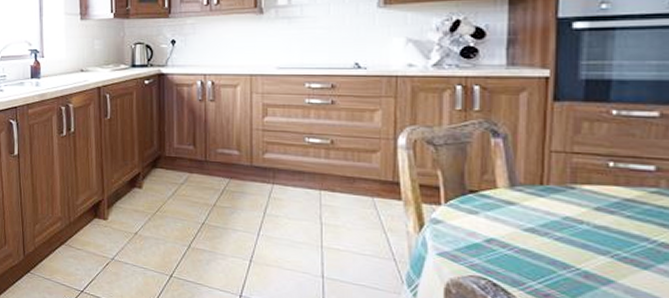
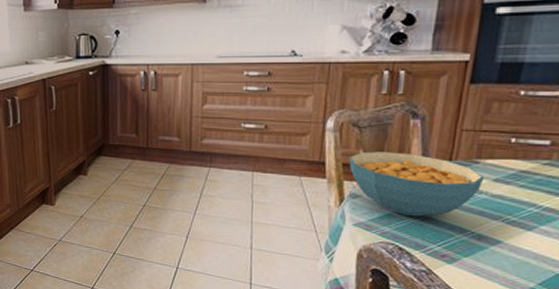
cereal bowl: none [426,172,583,248] -> present [349,151,485,217]

